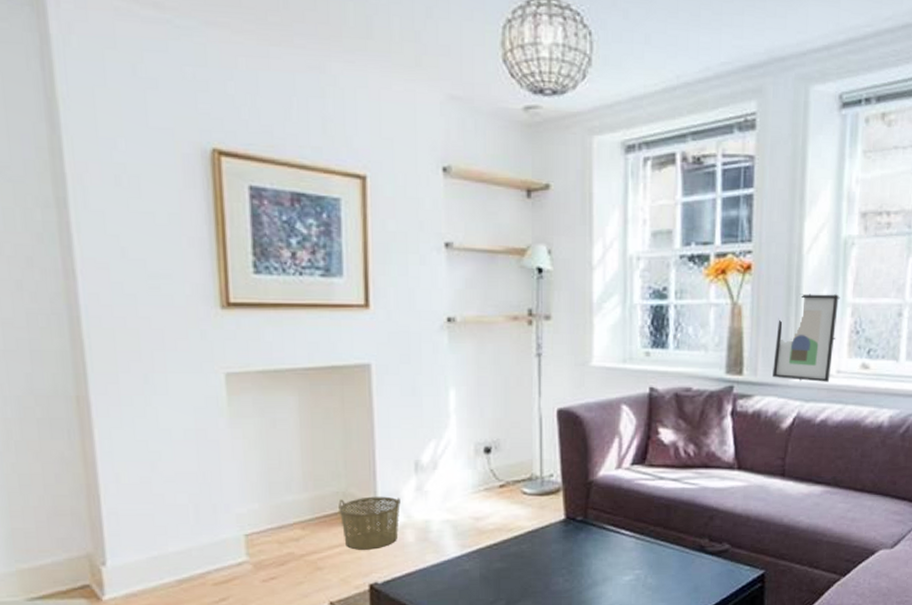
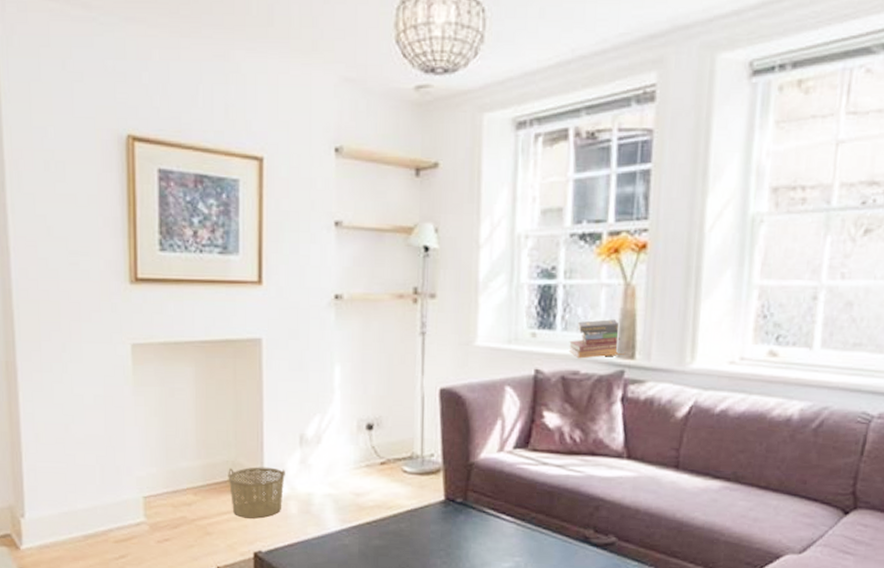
books: none [681,338,734,376] -> present [569,319,626,359]
picture frame: present [773,293,840,382] -> none [668,274,746,369]

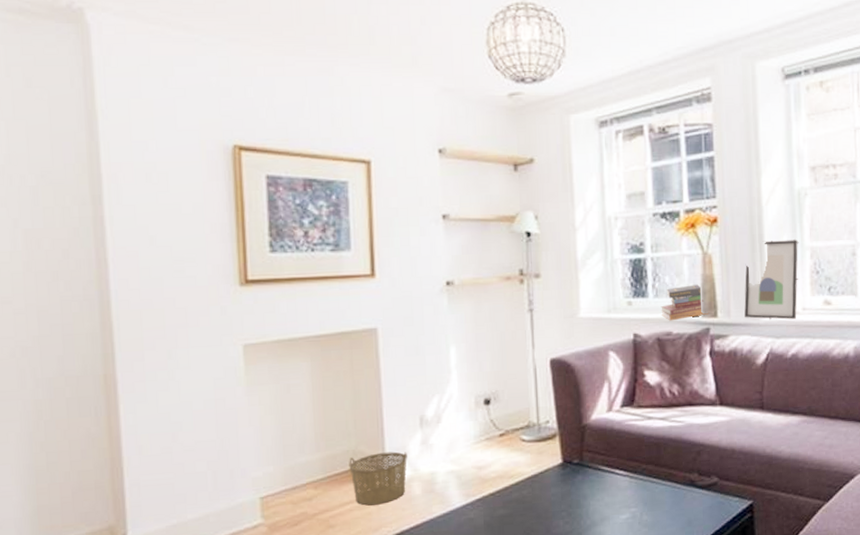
picture frame: none [668,274,746,369] -> present [744,238,799,320]

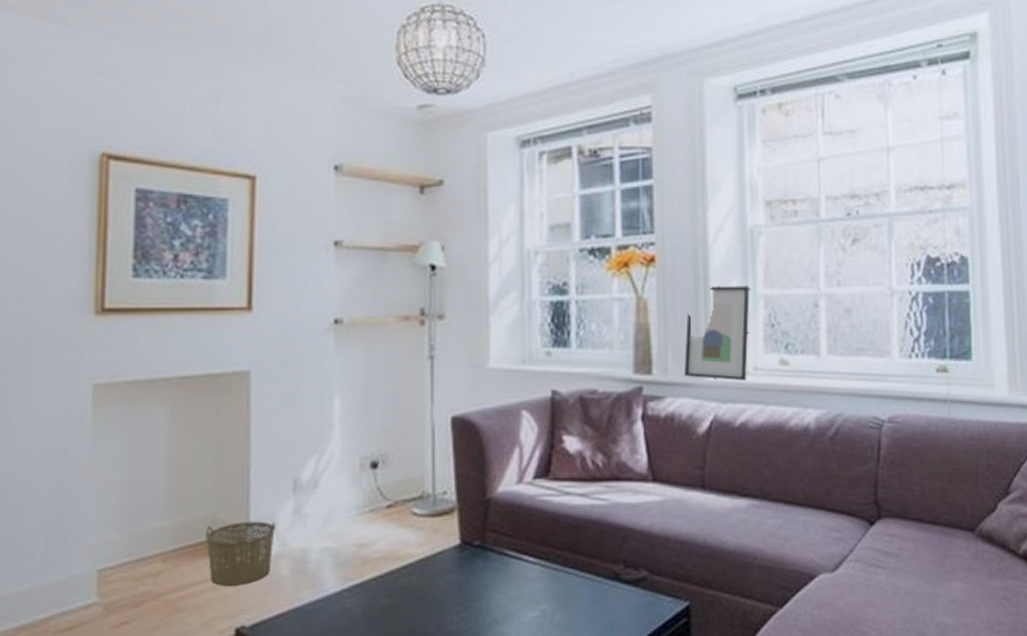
books: present [661,284,709,321] -> none [585,334,643,377]

